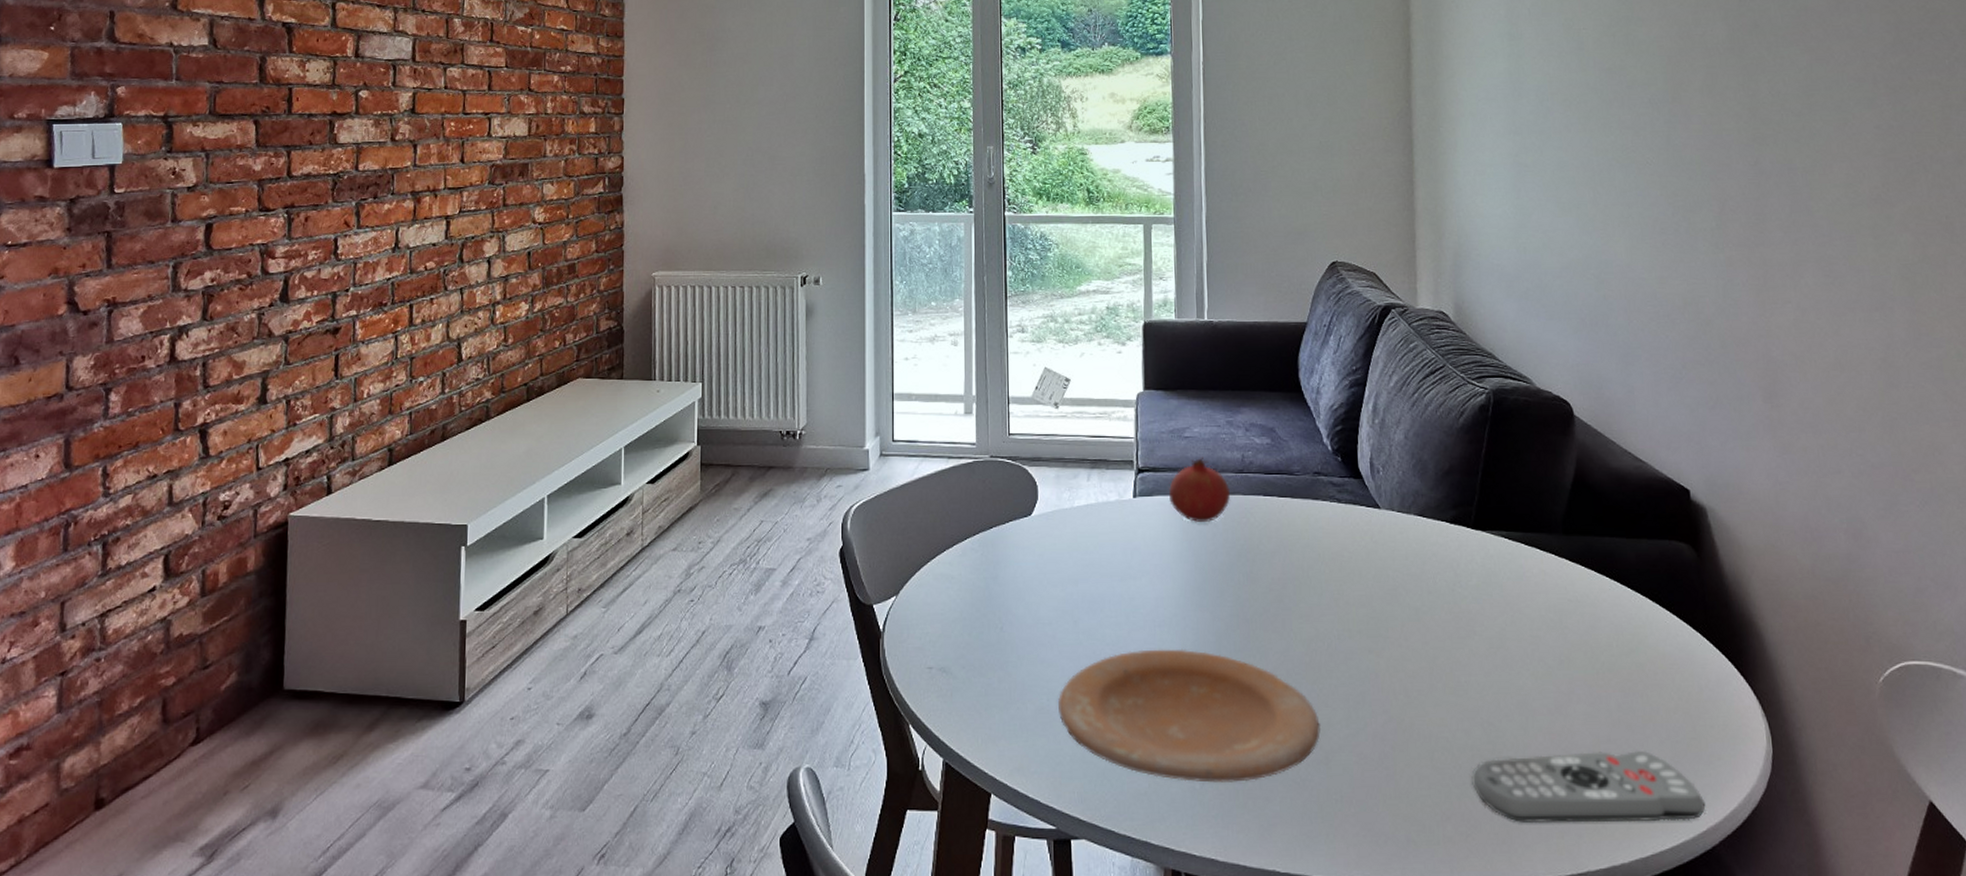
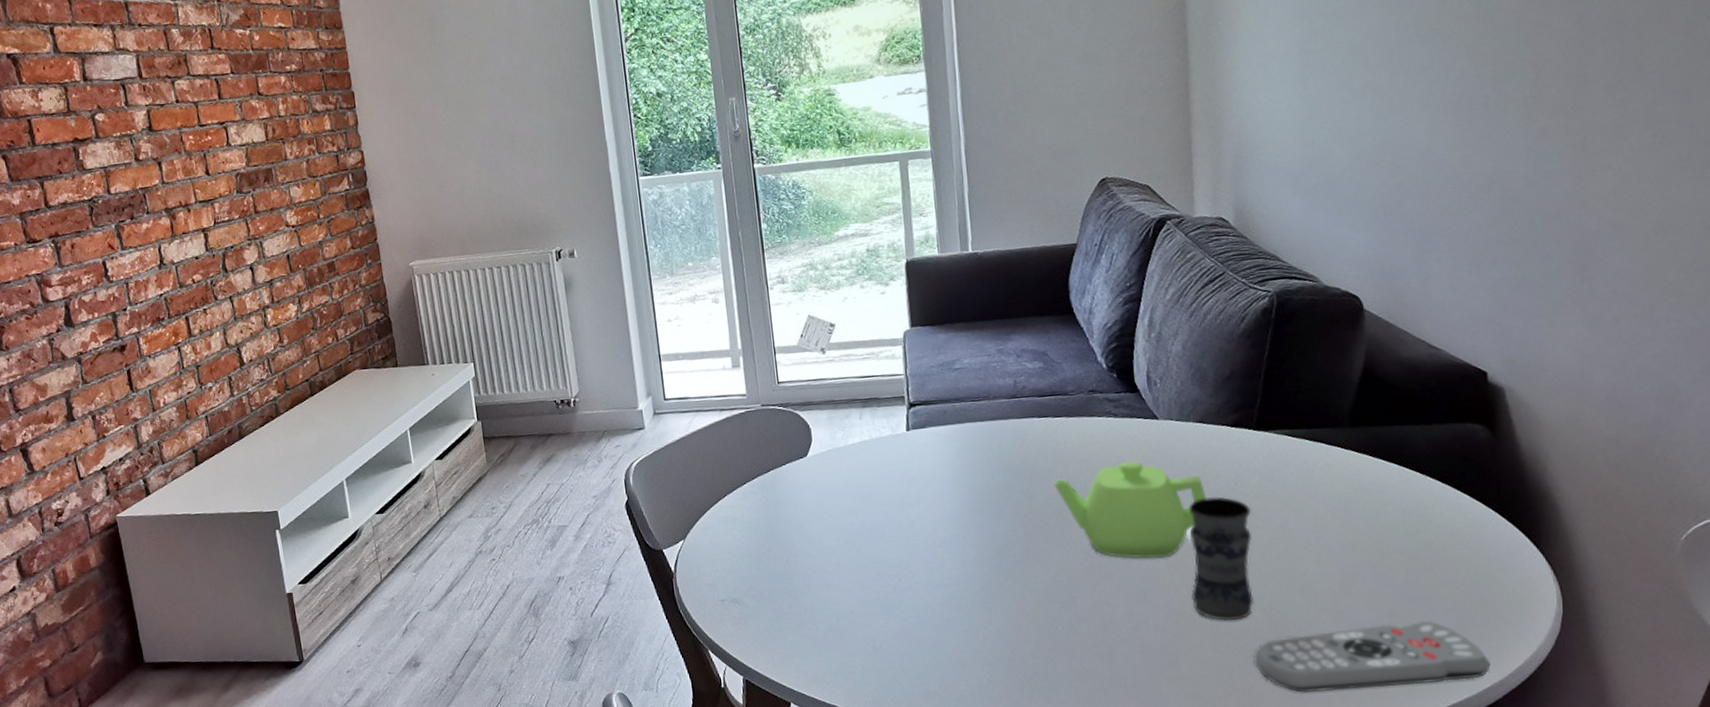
plate: present [1058,649,1321,783] -> none [847,565,1104,680]
fruit: present [1169,457,1230,522] -> none [942,386,1004,449]
teapot: none [1276,550,1426,659] -> present [1054,461,1207,559]
jar: none [1408,596,1473,735] -> present [1188,497,1255,622]

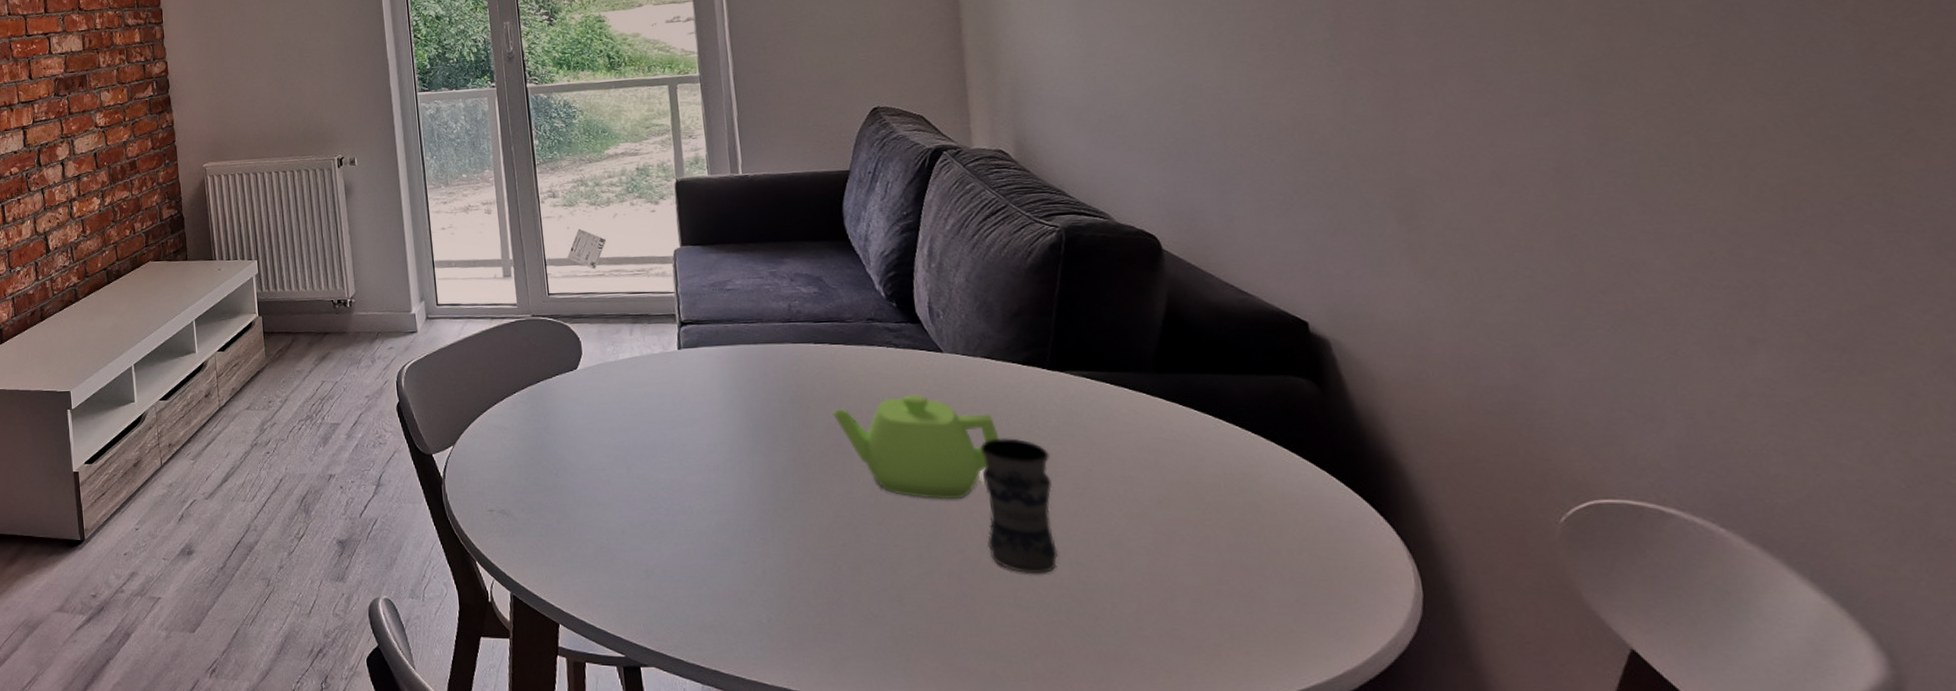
remote control: present [1253,620,1491,692] -> none [1061,591,1341,663]

